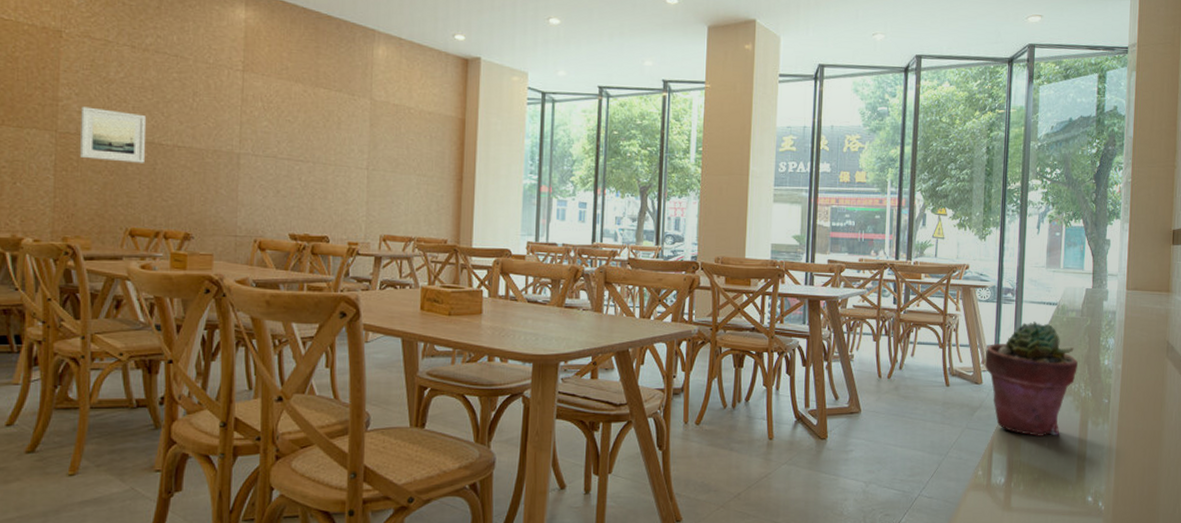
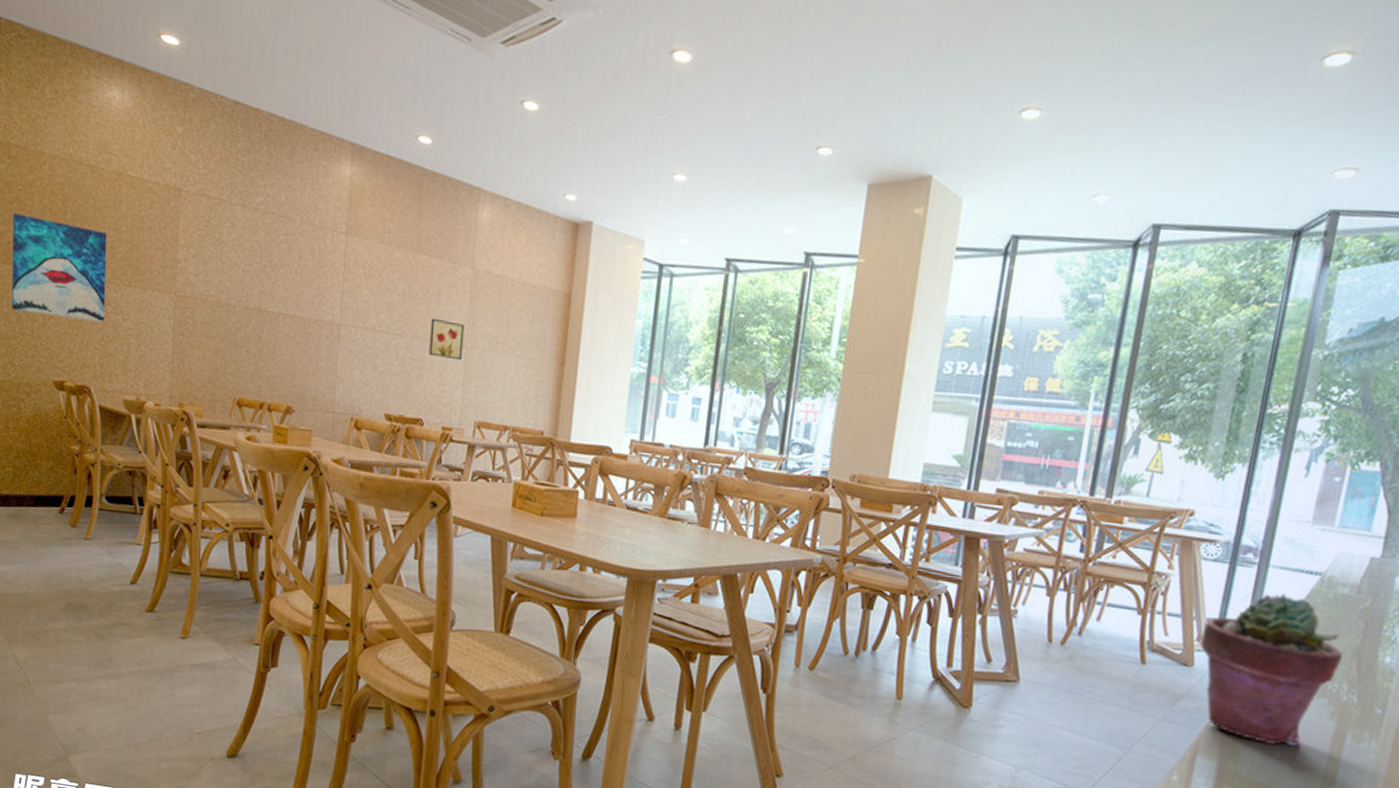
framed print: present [79,106,147,163] -> none [194,269,255,331]
wall art: none [331,144,366,182] -> present [429,318,465,361]

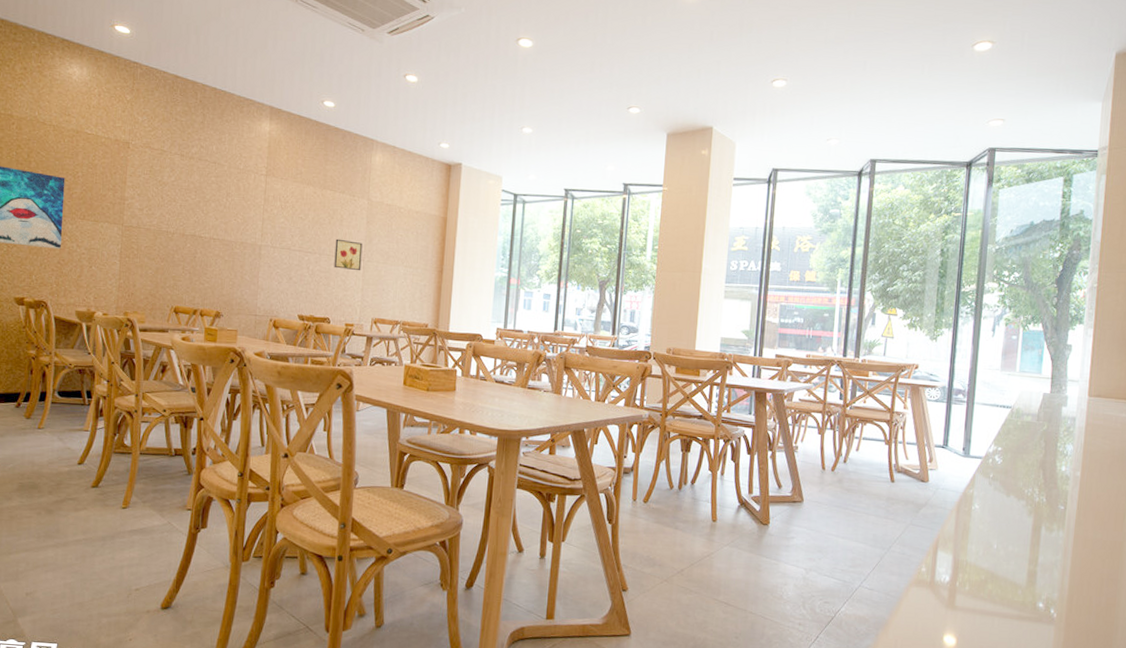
potted succulent: present [1199,594,1343,747] -> none [931,423,1032,538]

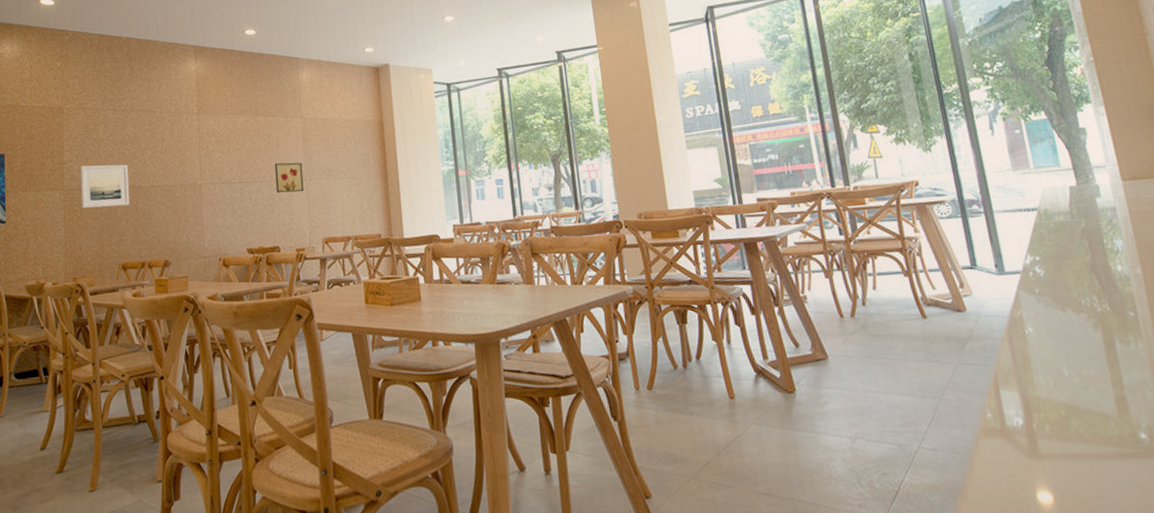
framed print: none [139,205,191,252] -> present [81,164,130,209]

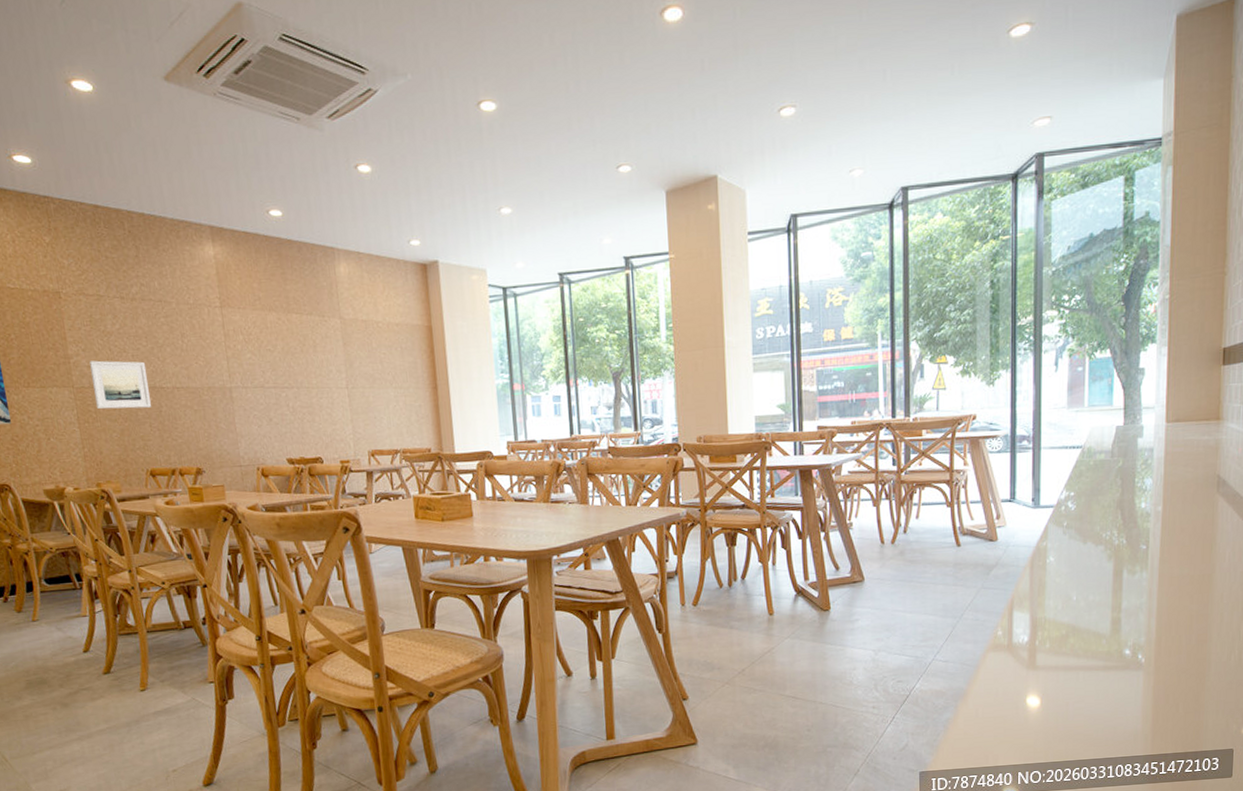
wall art: present [274,162,304,194] -> none [312,367,347,401]

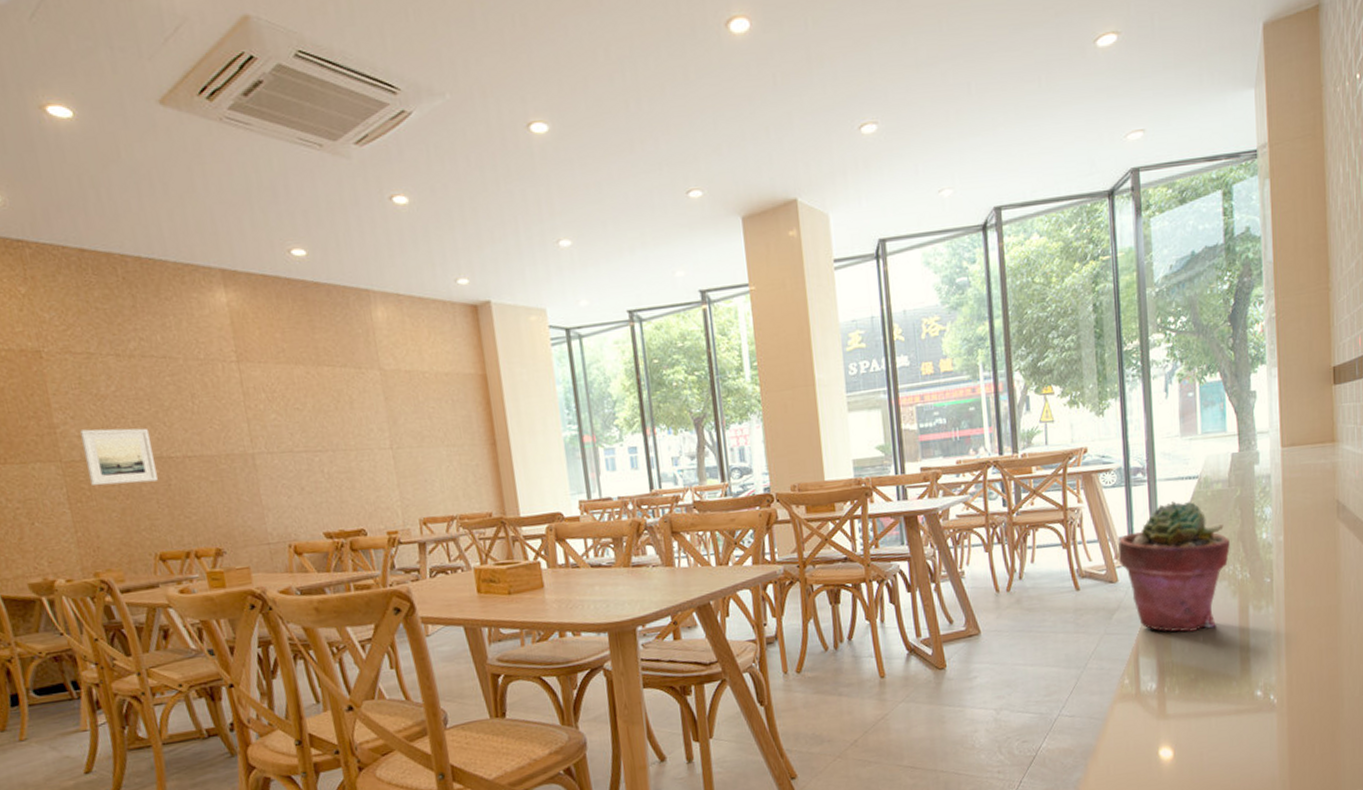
potted succulent: none [999,468,1109,591] -> present [1117,501,1230,632]

